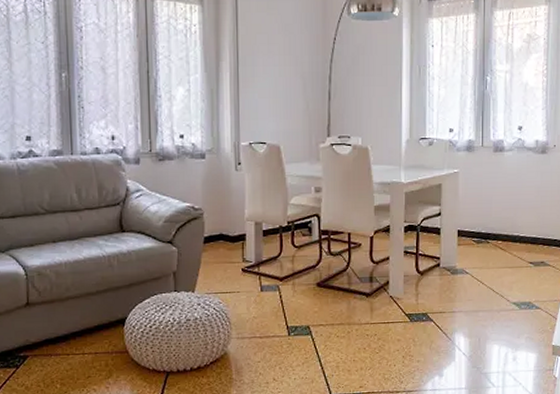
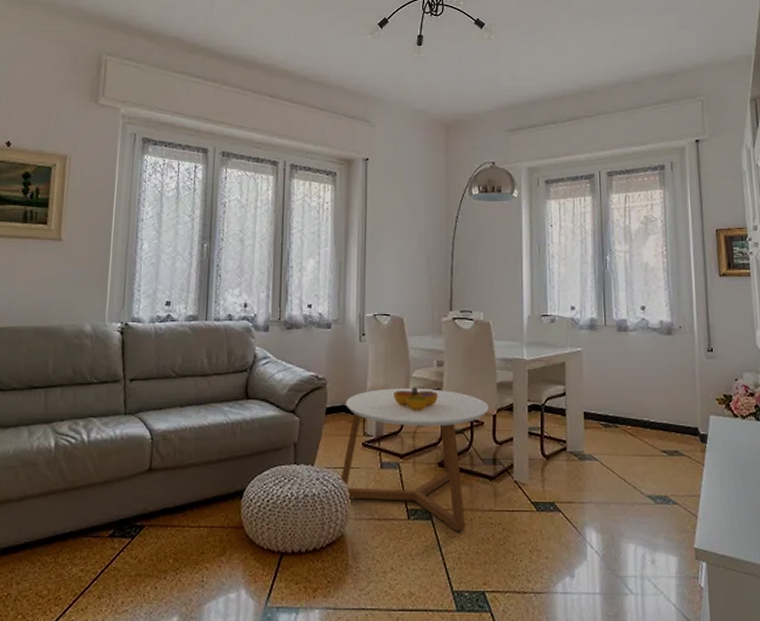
coffee table: none [221,214,366,344] -> present [340,388,489,531]
decorative bowl: none [272,213,316,235] -> present [394,387,438,410]

